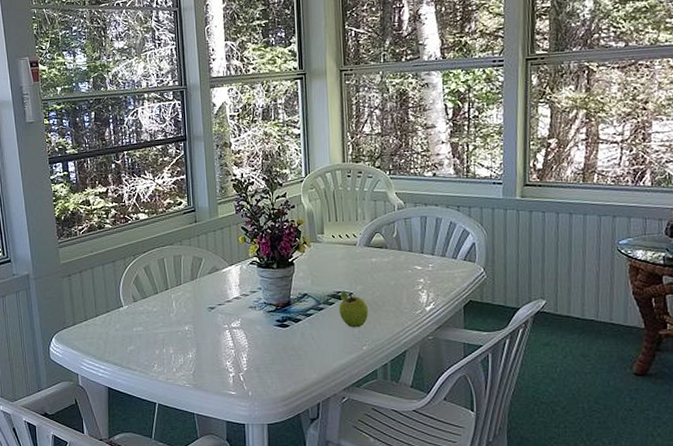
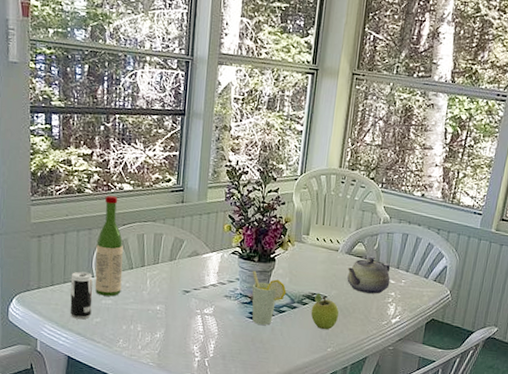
beverage can: none [102,303,125,350] -> present [70,271,93,320]
wine bottle: none [121,226,150,323] -> present [95,195,124,297]
cup: none [273,277,311,331] -> present [252,270,287,325]
teapot: none [369,245,417,284] -> present [347,256,391,294]

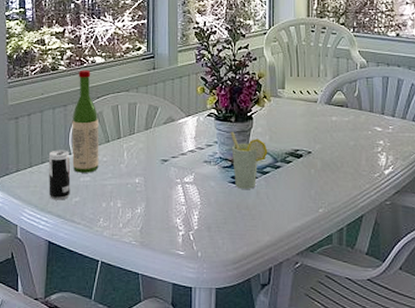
fruit: present [310,294,339,330] -> none [296,150,327,189]
teapot: present [347,256,391,294] -> none [329,104,377,144]

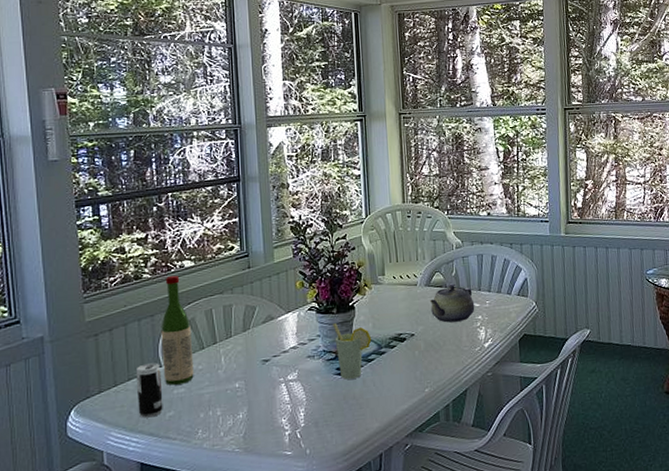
teapot: none [329,104,377,144] -> present [429,283,475,323]

